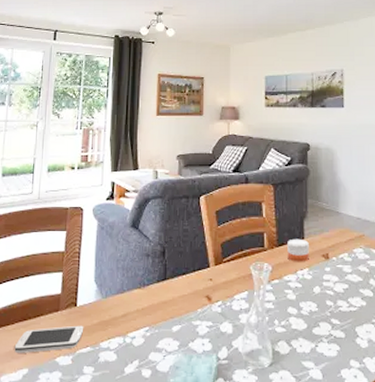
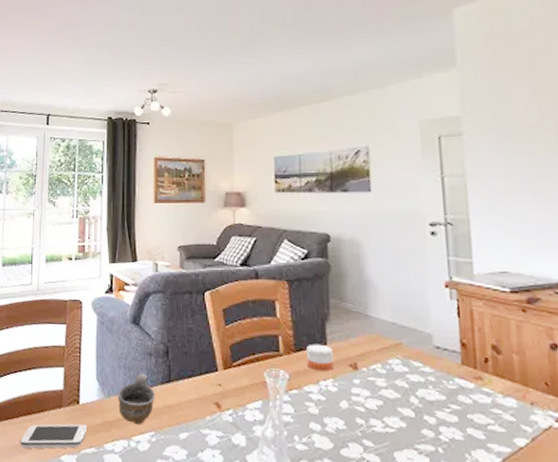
cup: none [114,274,152,322] -> present [117,374,156,425]

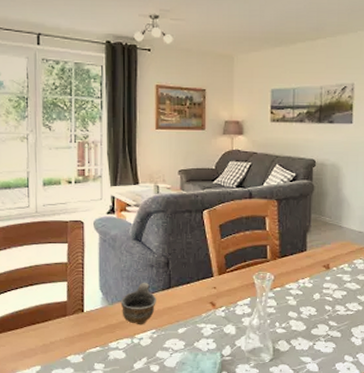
smartphone: present [20,424,88,449] -> none [25,329,93,353]
candle: present [307,344,333,372] -> none [290,251,311,272]

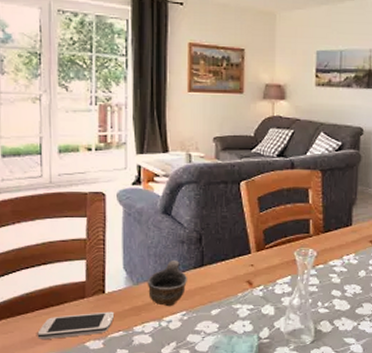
smartphone: none [25,329,93,353] -> present [37,311,115,339]

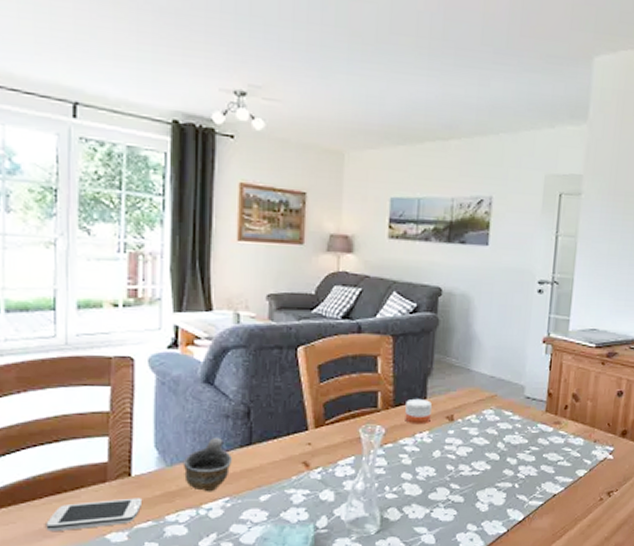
candle: none [334,225,357,248] -> present [405,398,432,425]

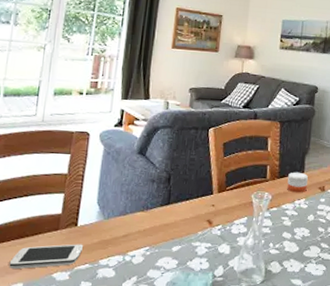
cup: present [183,438,233,492] -> none [116,198,155,242]

